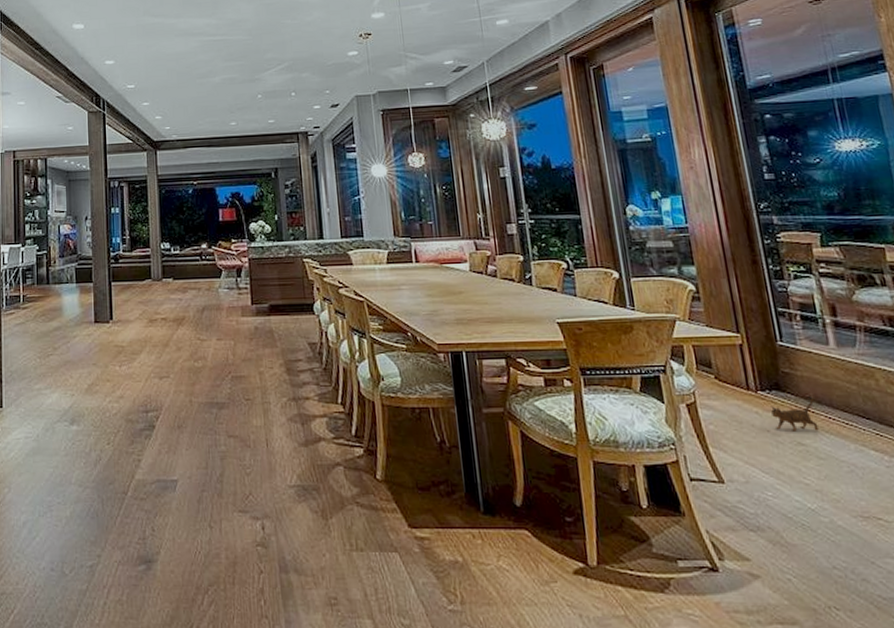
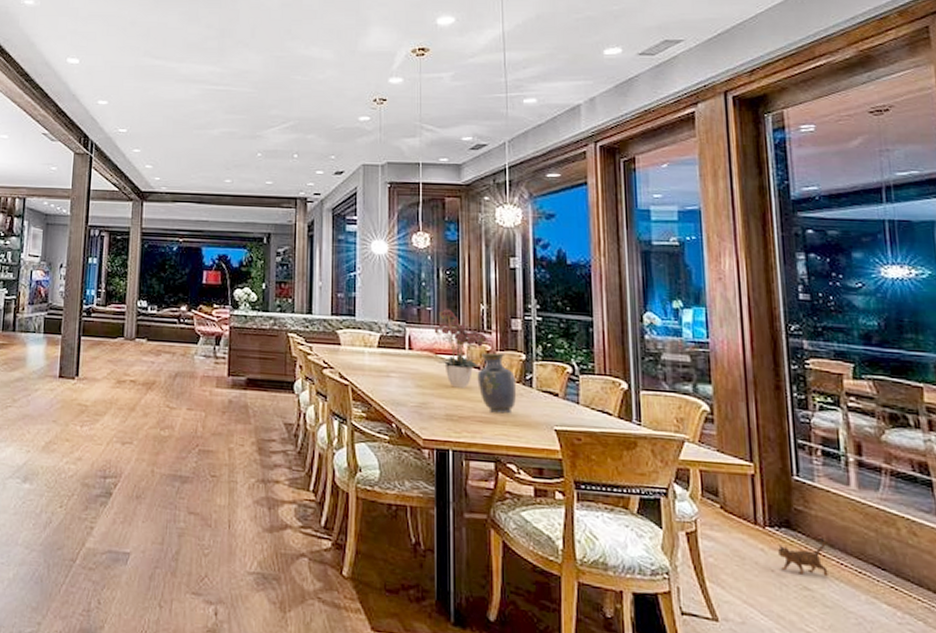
flower arrangement: none [437,221,487,293] -> present [434,309,487,389]
vase: none [480,256,519,314] -> present [477,352,517,415]

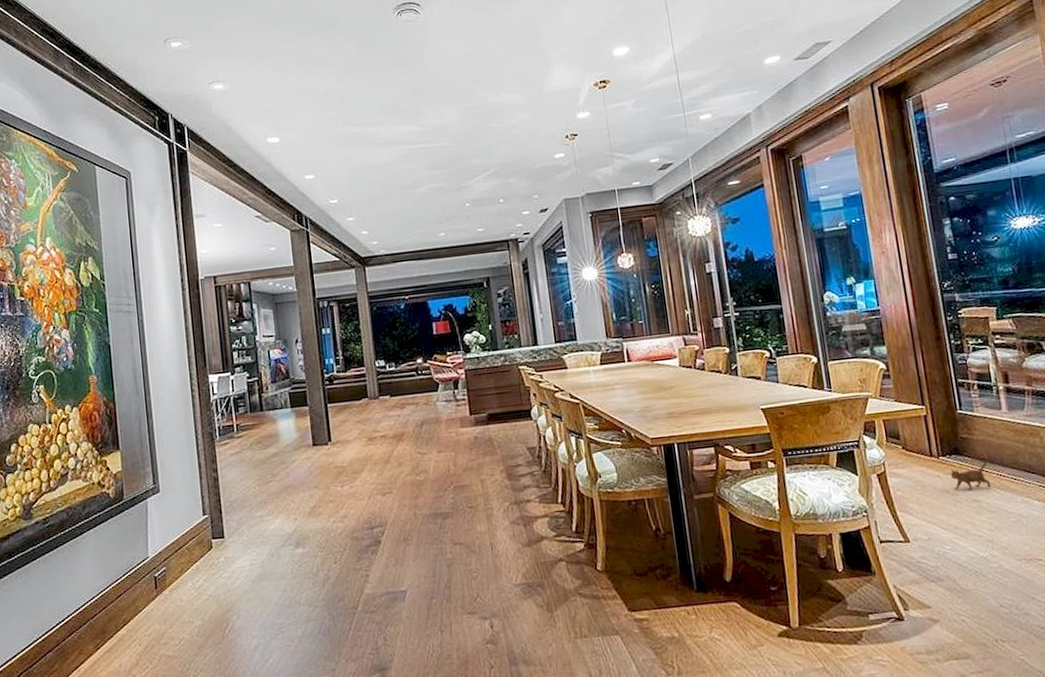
flower arrangement: present [434,309,487,389] -> none [647,319,695,388]
vase: present [477,352,517,415] -> none [690,350,726,406]

